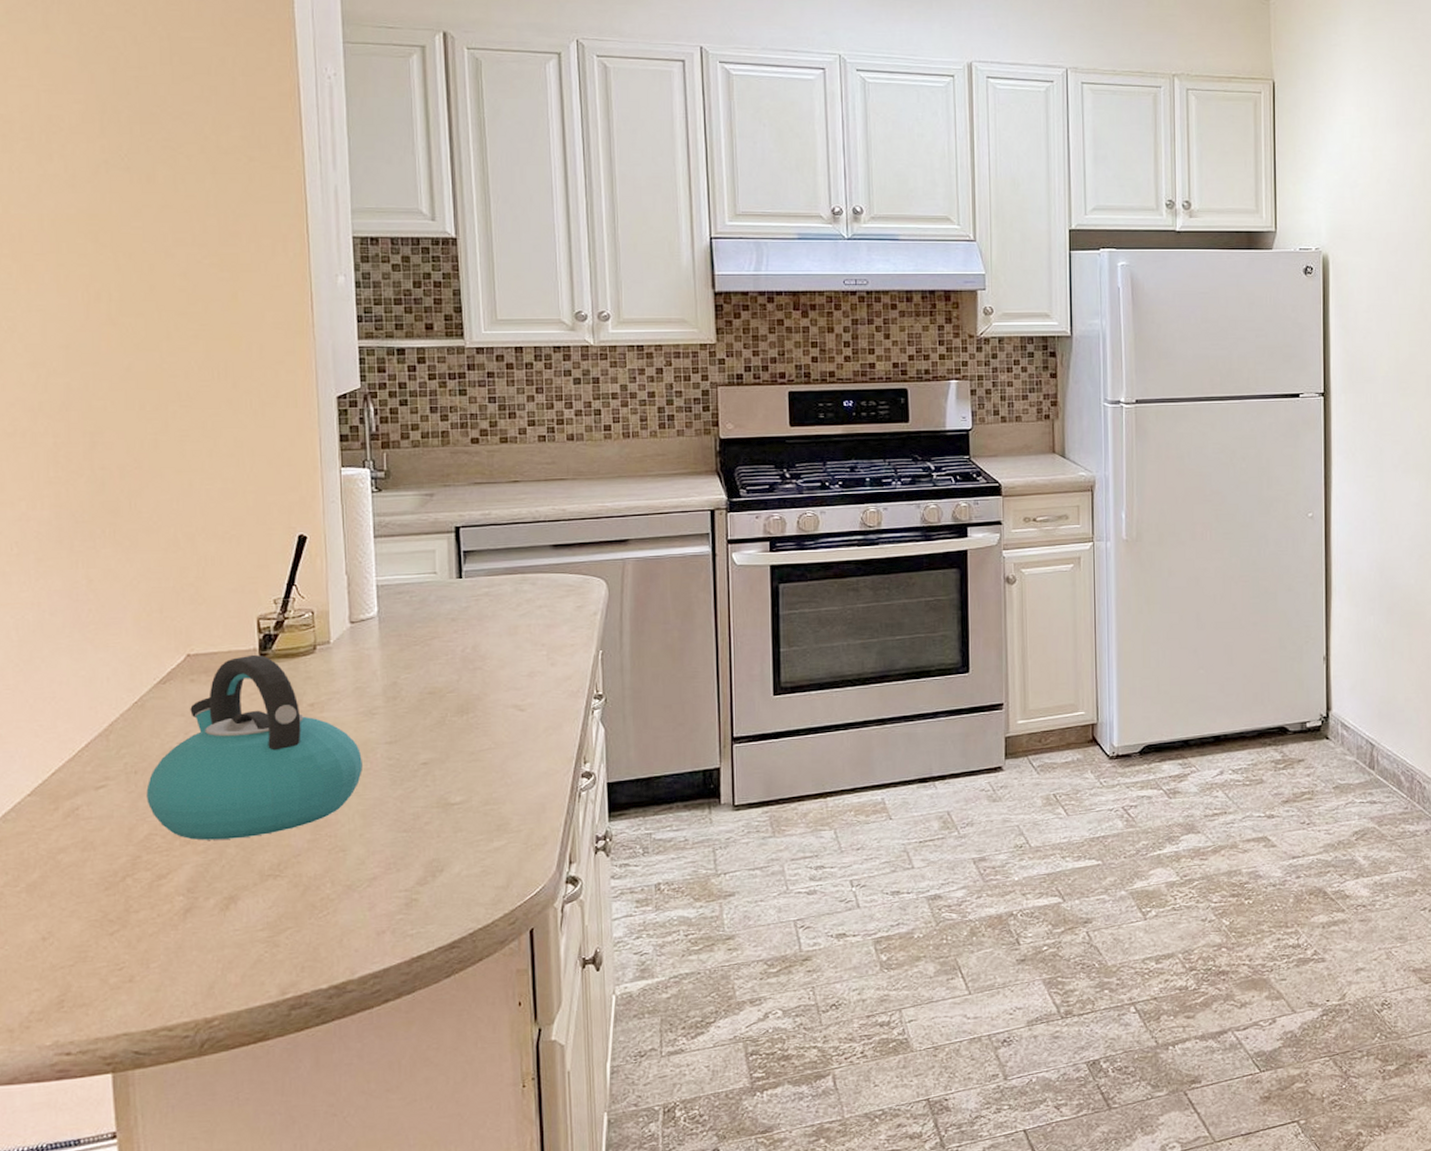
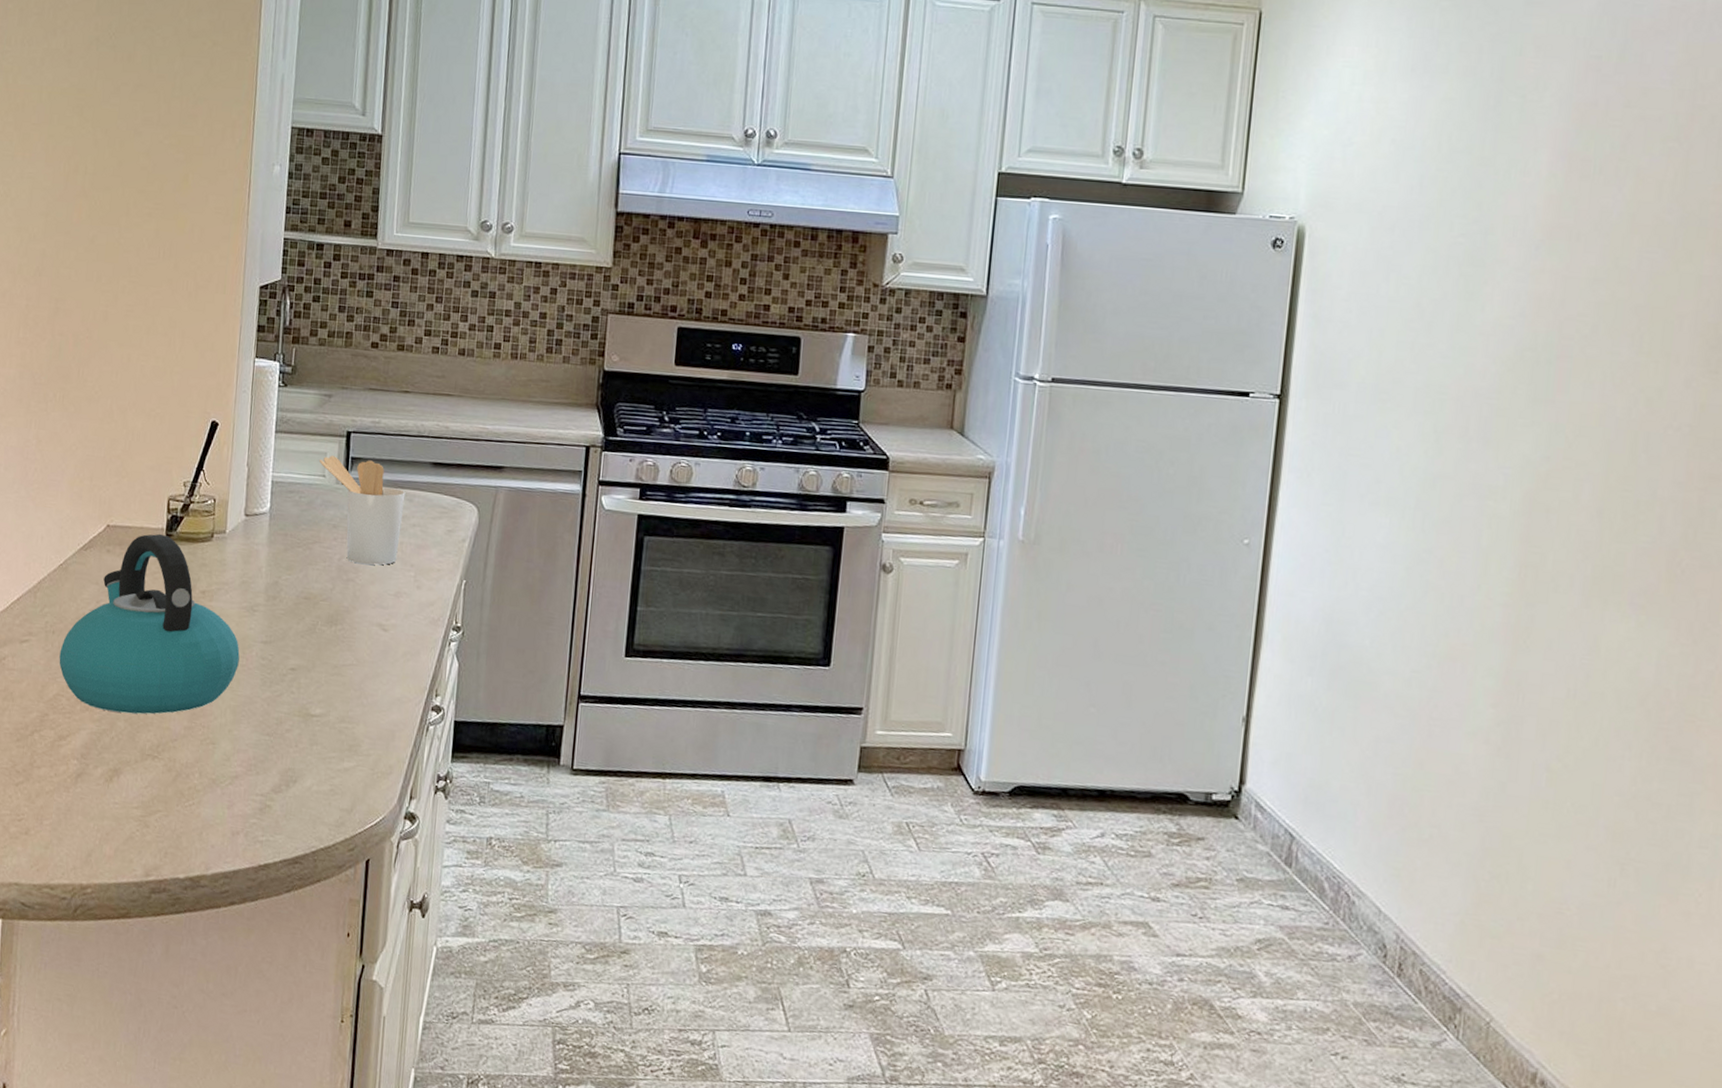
utensil holder: none [428,551,528,652] -> present [319,456,406,565]

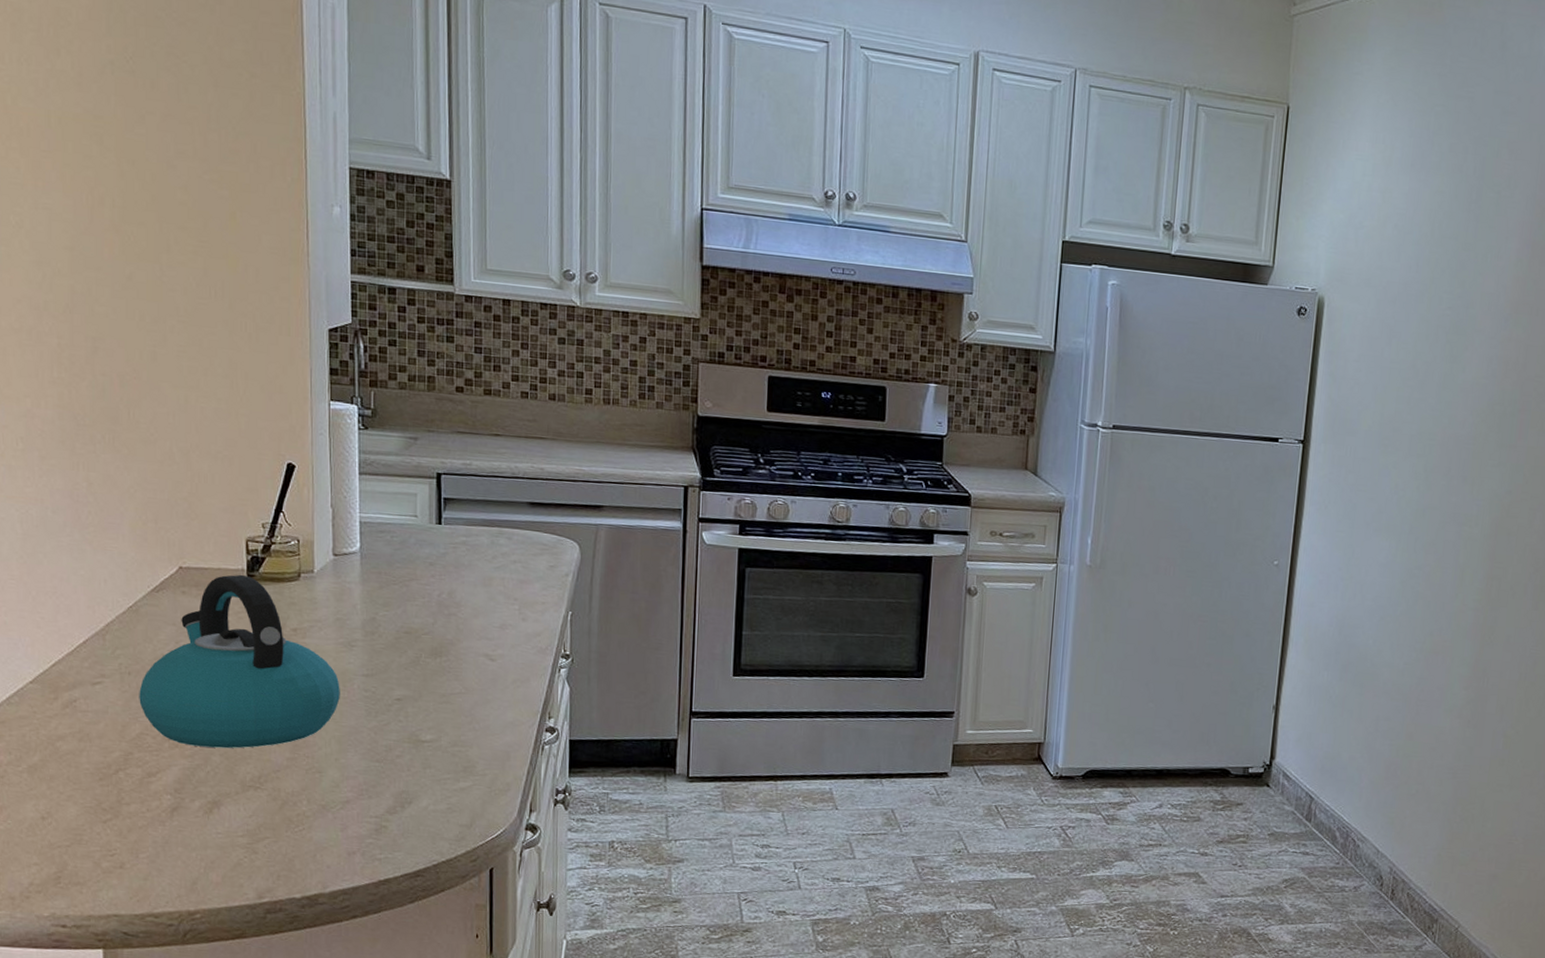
utensil holder: present [319,456,406,565] -> none [410,496,504,600]

